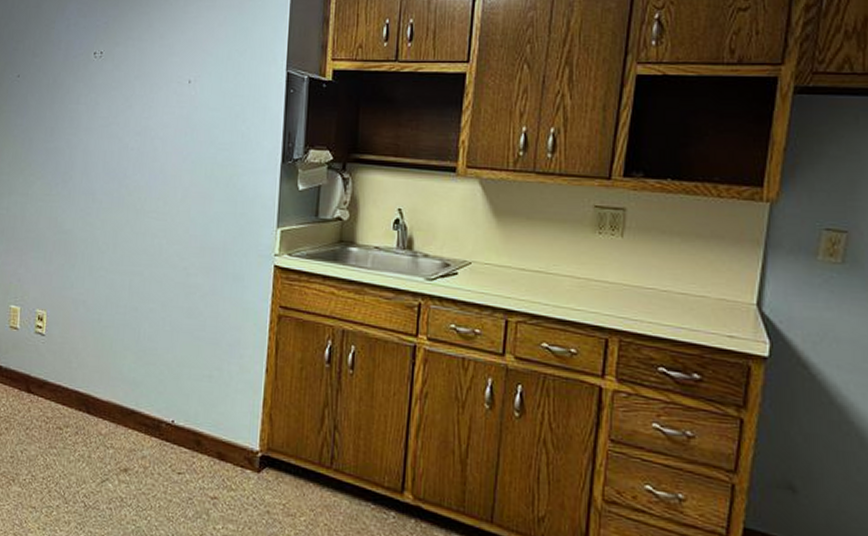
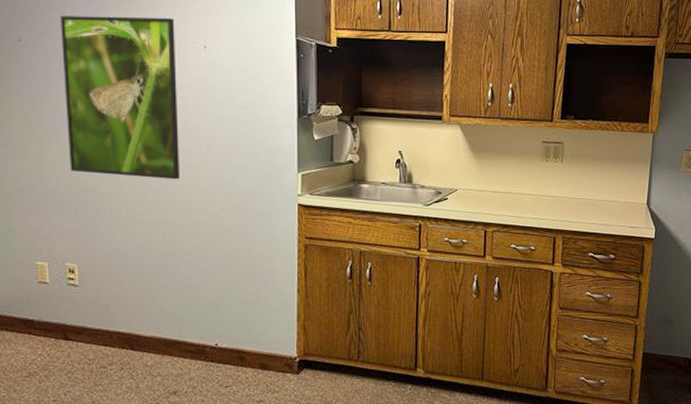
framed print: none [49,50,162,228] -> present [60,16,181,180]

